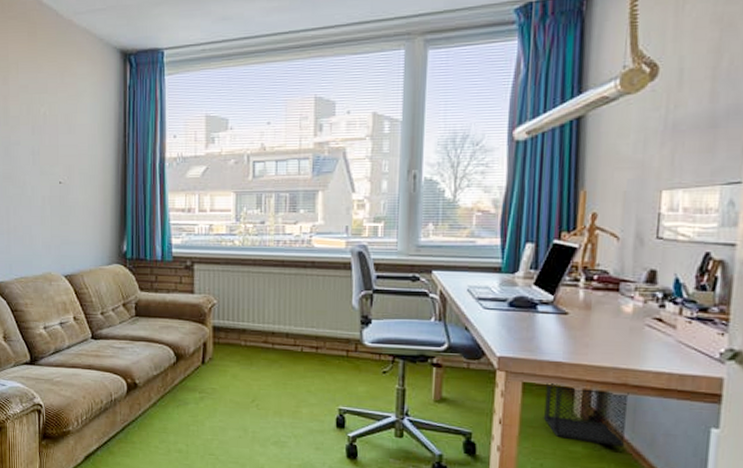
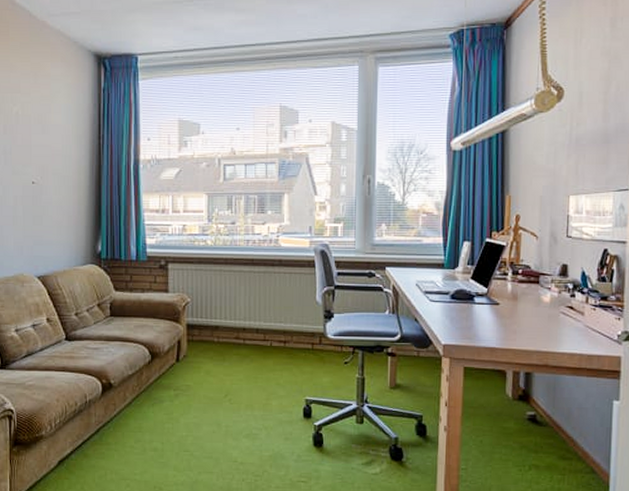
wastebasket: present [543,383,629,448] -> none [481,367,550,422]

